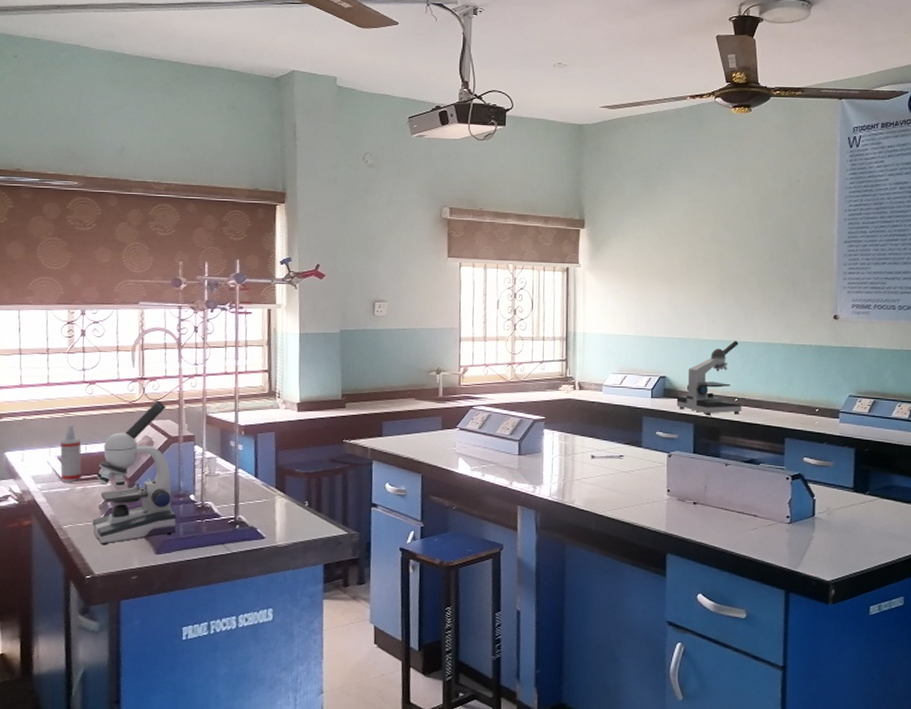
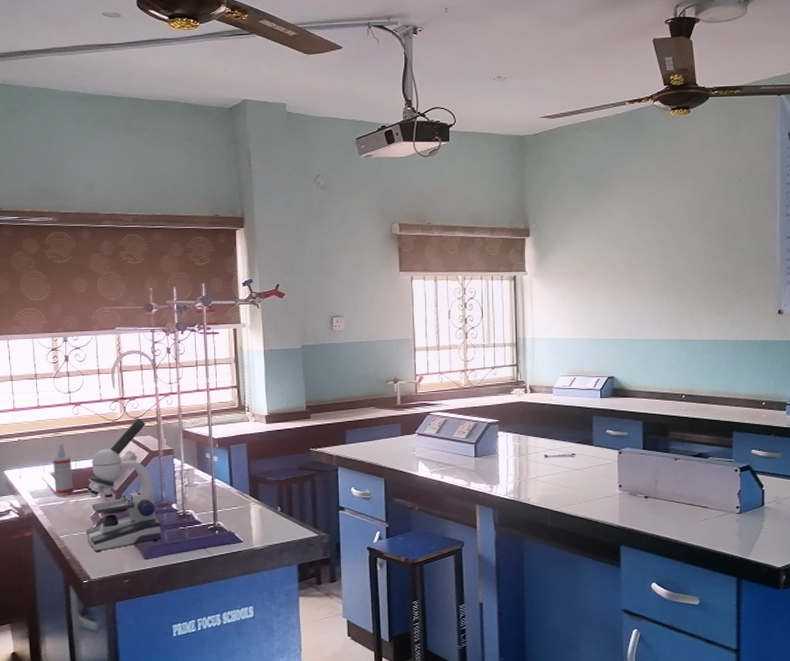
microscope: present [676,340,742,415] -> none [625,339,690,412]

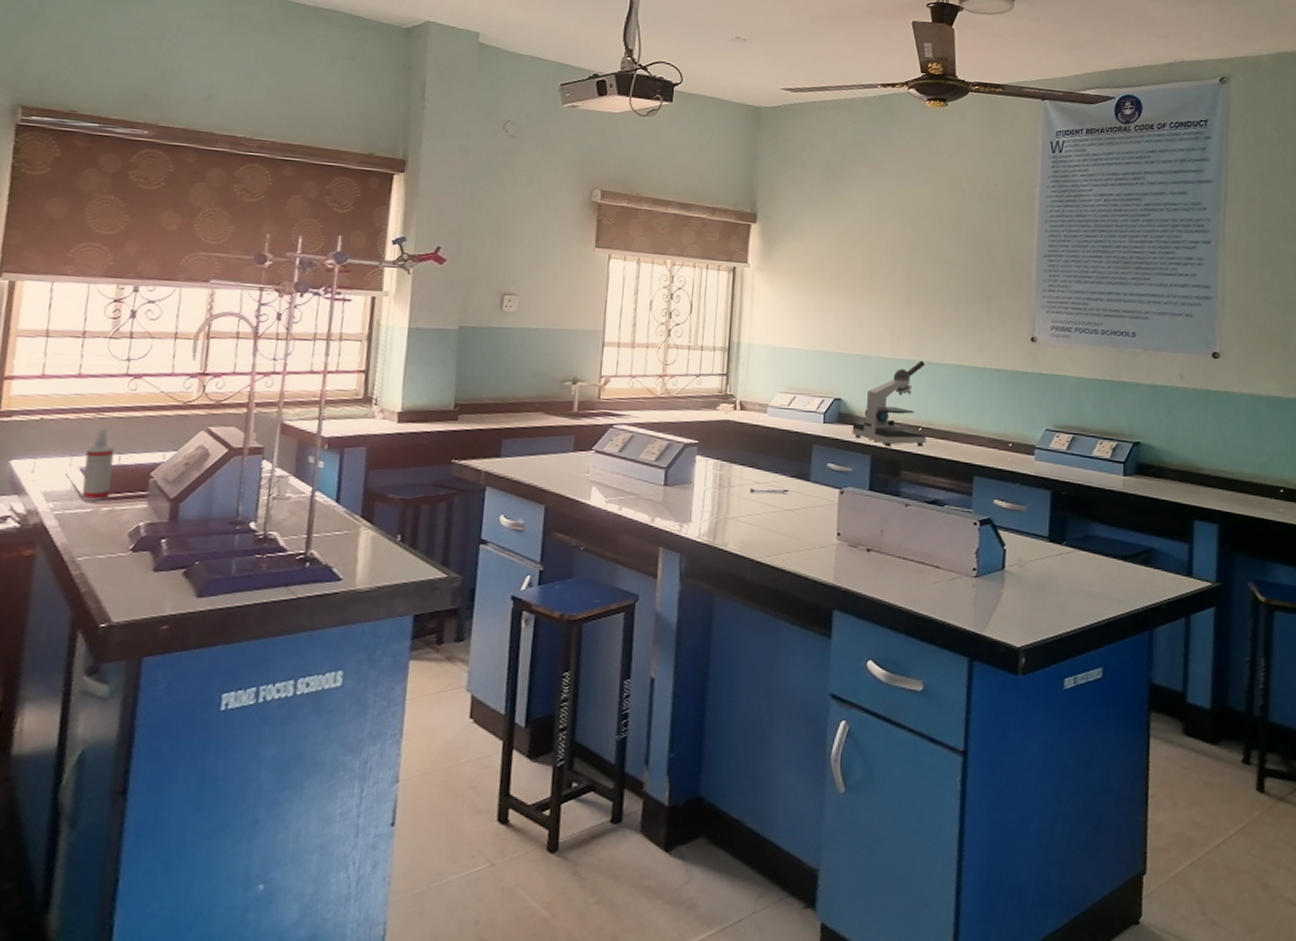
microscope: present [86,418,161,553] -> none [116,401,231,585]
microscope: none [625,339,690,412] -> present [852,360,927,447]

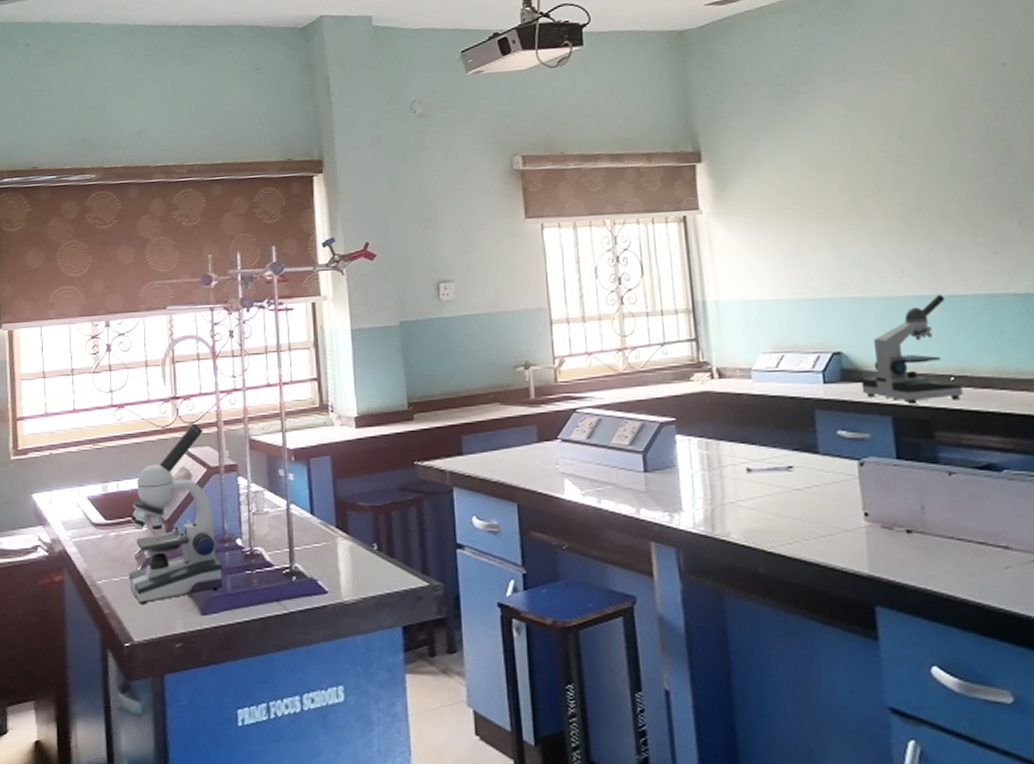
spray bottle: present [81,428,115,502] -> none [90,458,114,528]
microscope: none [116,401,231,585] -> present [129,423,223,605]

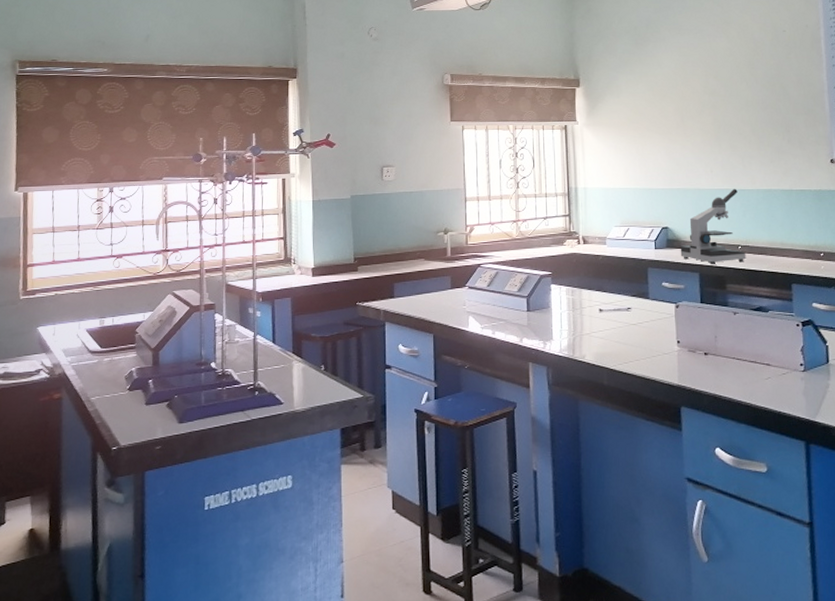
microscope: present [129,423,223,605] -> none [119,271,198,416]

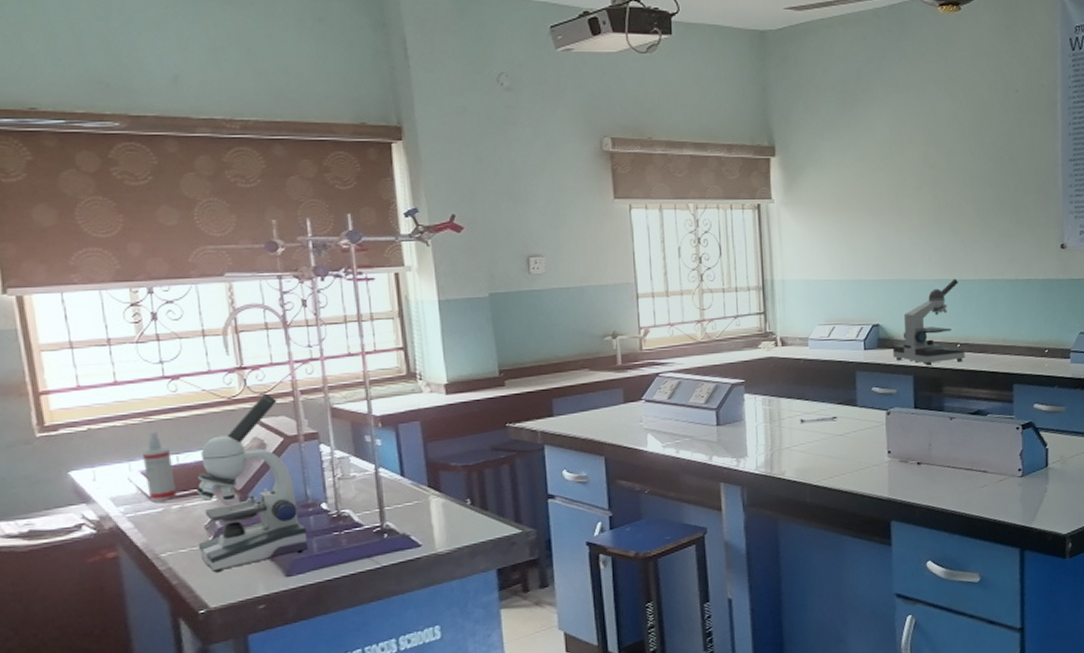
spray bottle: none [89,298,109,355] -> present [142,431,177,502]
microscope: none [119,271,198,416] -> present [196,393,308,573]

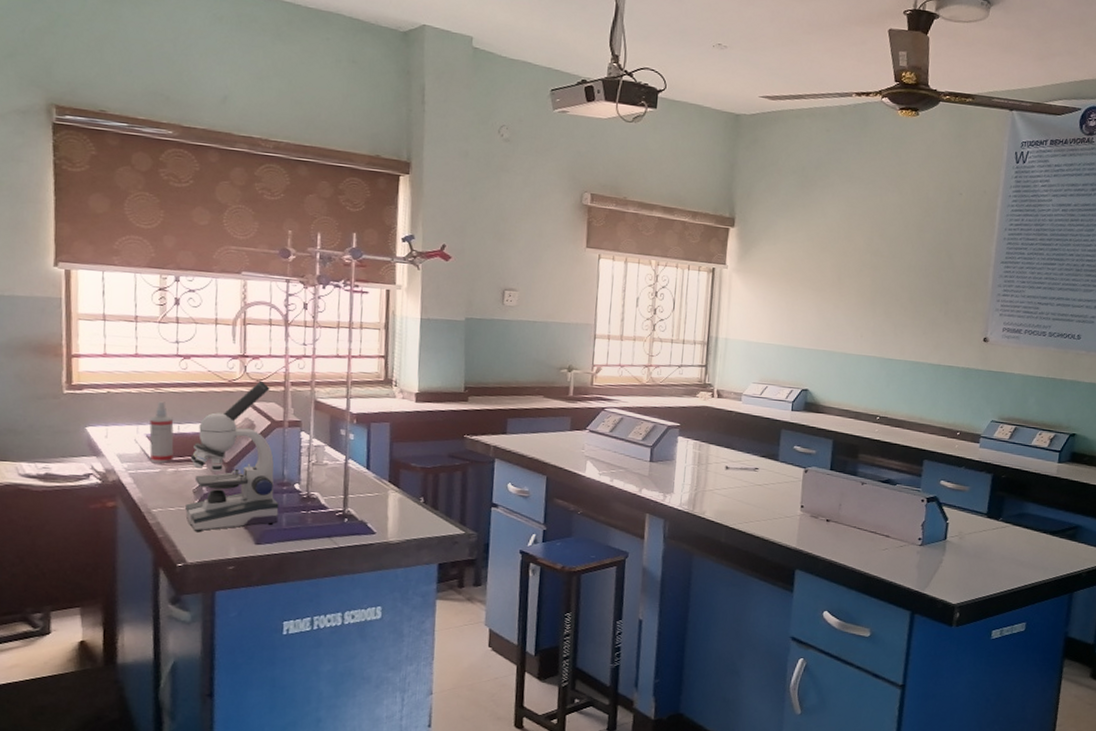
microscope: present [892,278,965,365] -> none [816,356,885,433]

